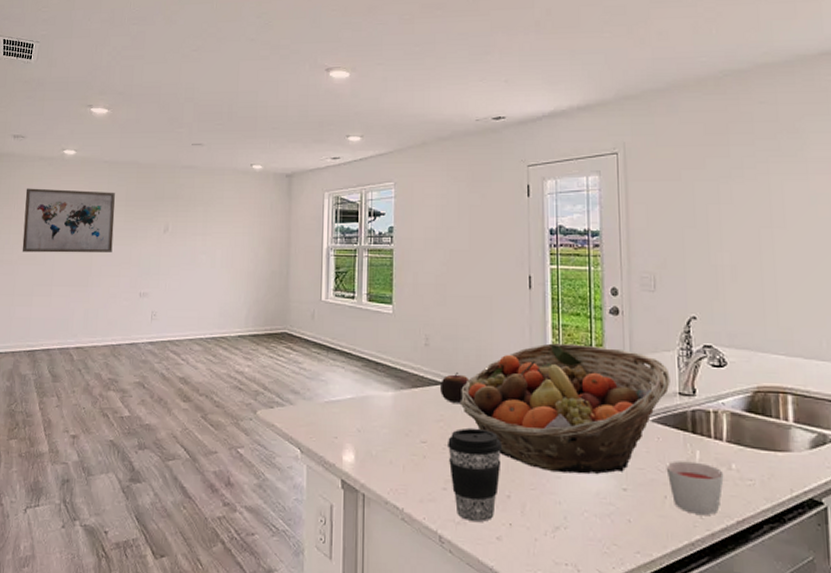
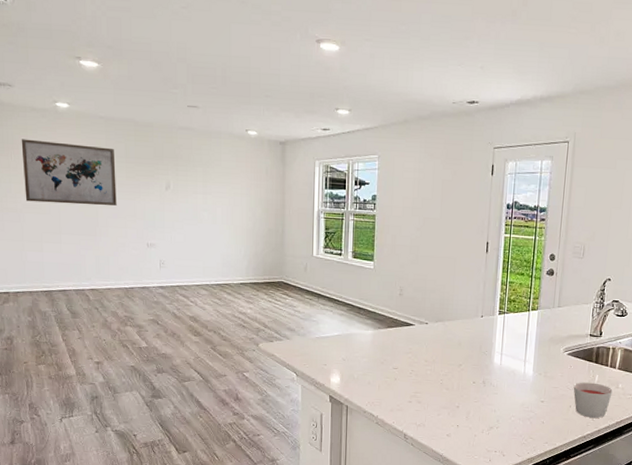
apple: present [441,373,470,403] -> none [410,317,434,340]
coffee cup: present [448,428,503,522] -> none [414,358,456,424]
fruit basket: present [459,343,670,475] -> none [425,296,585,392]

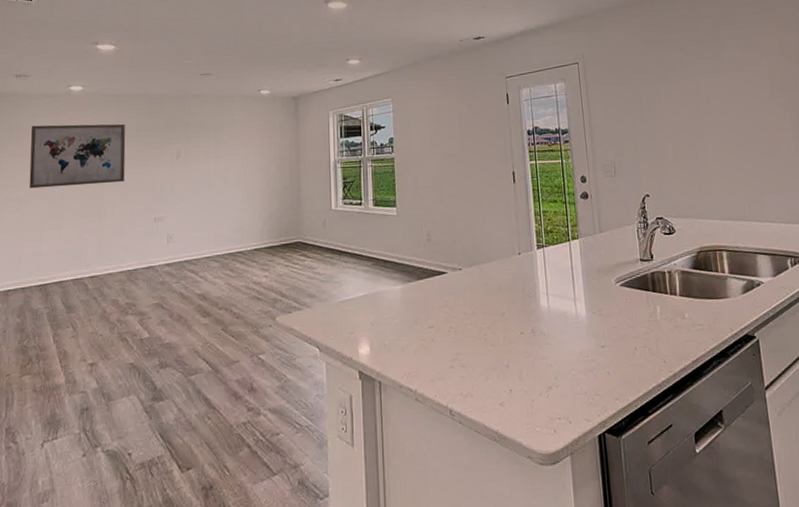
candle: present [573,382,613,418] -> none [634,315,680,360]

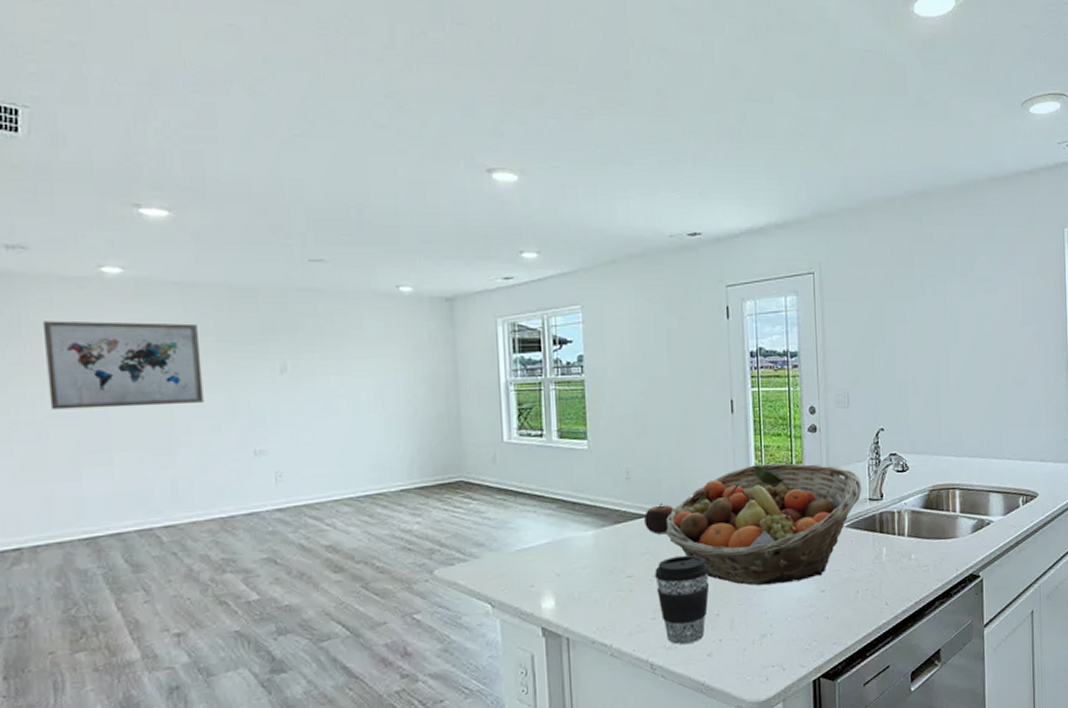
apple: none [443,262,468,289] -> present [644,503,675,534]
coffee cup: none [452,309,500,392] -> present [655,555,711,644]
fruit basket: none [460,227,633,340] -> present [665,463,862,586]

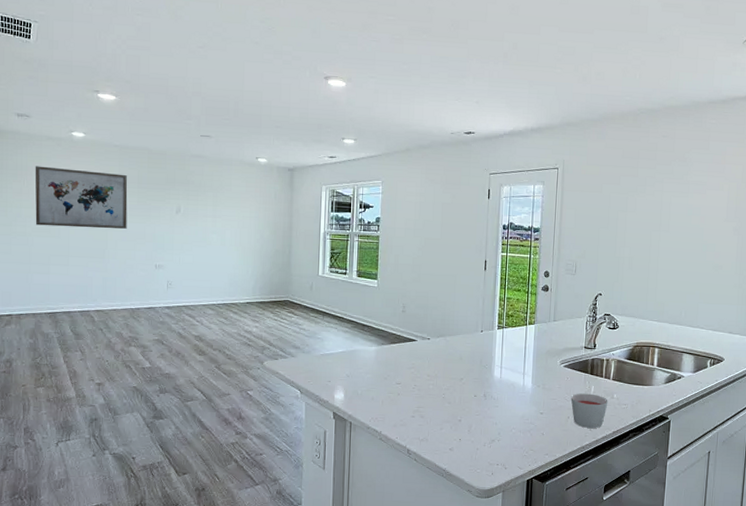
apple: present [644,503,675,534] -> none [413,332,436,355]
coffee cup: present [655,555,711,644] -> none [417,373,458,438]
fruit basket: present [665,463,862,586] -> none [427,311,580,404]
candle: none [858,557,905,602] -> present [571,393,608,428]

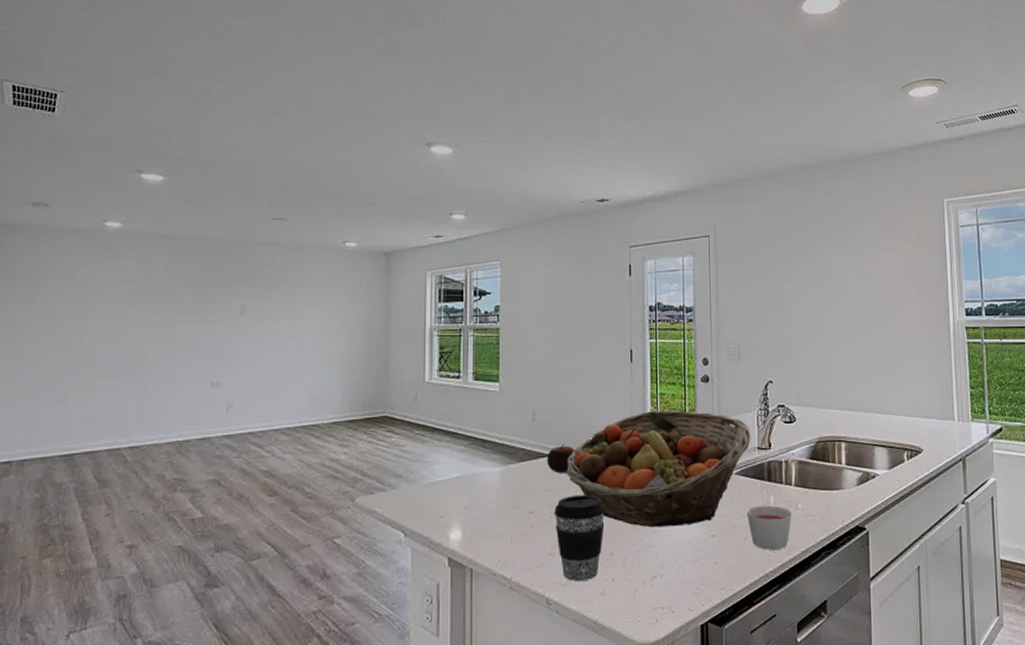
wall art: present [35,166,128,229] -> none [50,266,177,342]
apple: none [413,332,436,355] -> present [547,444,575,473]
coffee cup: none [417,373,458,438] -> present [554,494,606,581]
fruit basket: none [427,311,580,404] -> present [566,410,751,528]

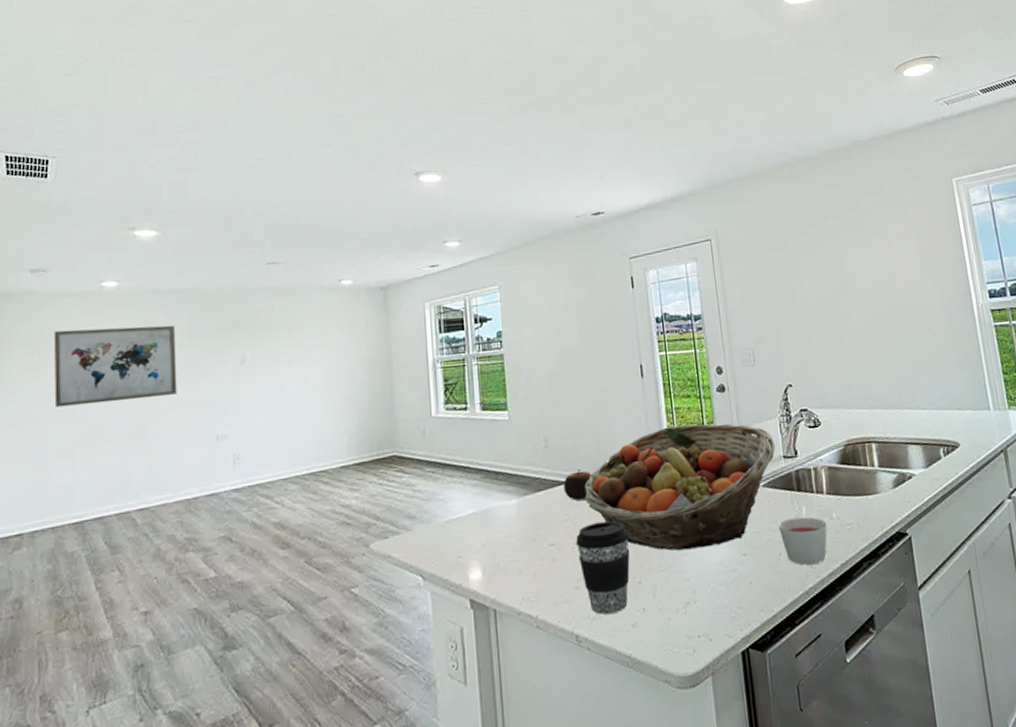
wall art: none [50,266,177,342] -> present [53,325,177,408]

